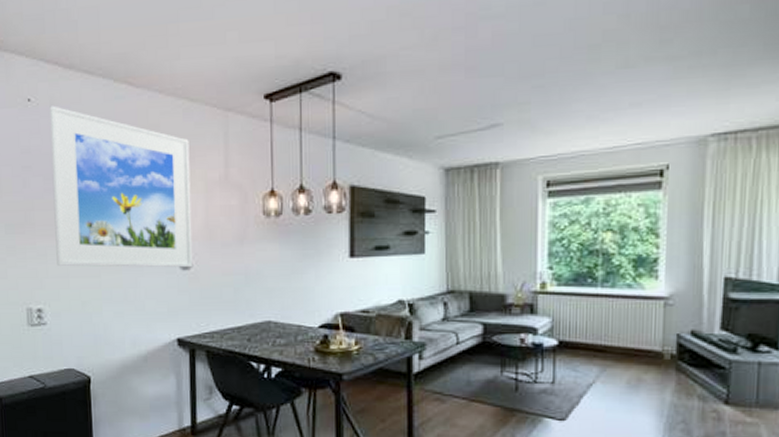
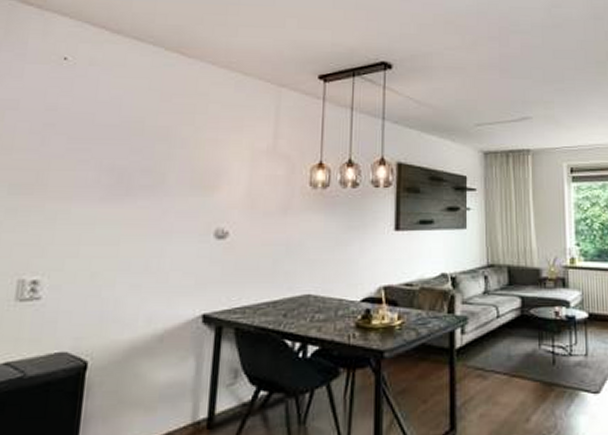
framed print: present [49,105,193,268] -> none [67,66,239,237]

